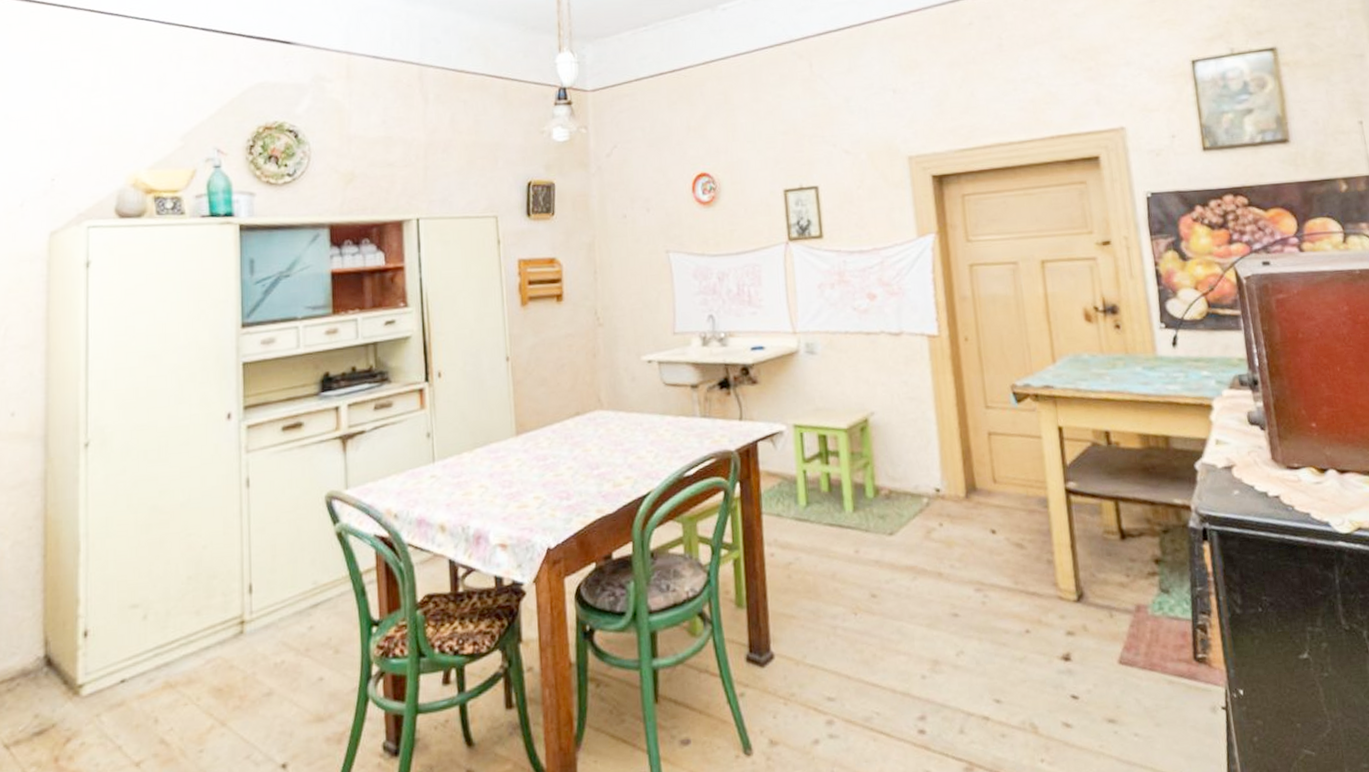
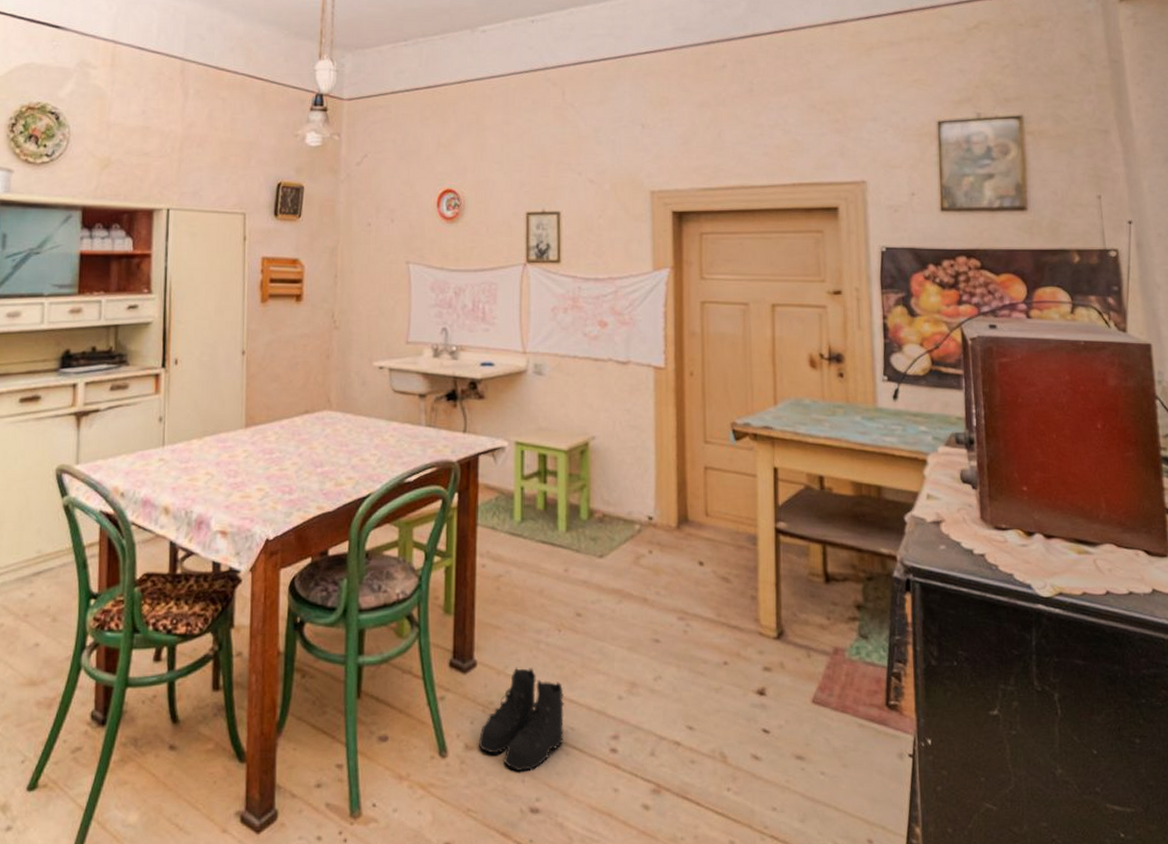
boots: none [783,655,870,763] -> present [479,667,565,772]

